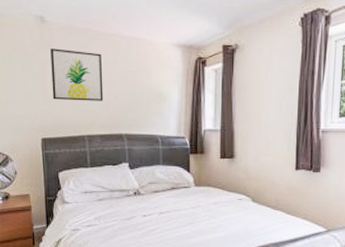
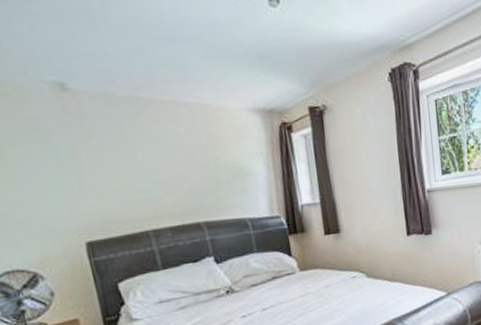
wall art: present [50,48,104,101] -> none [81,123,169,190]

